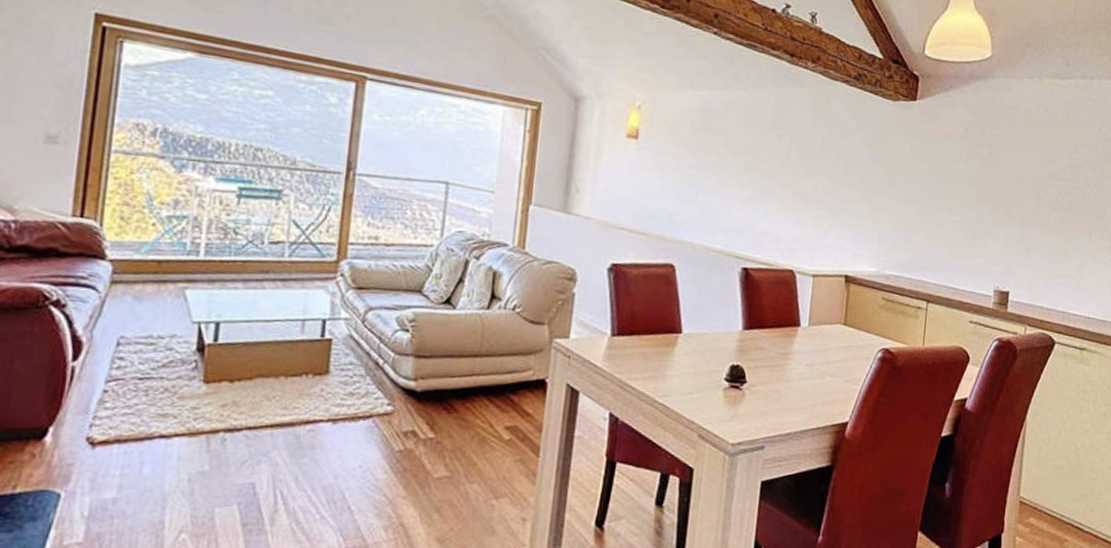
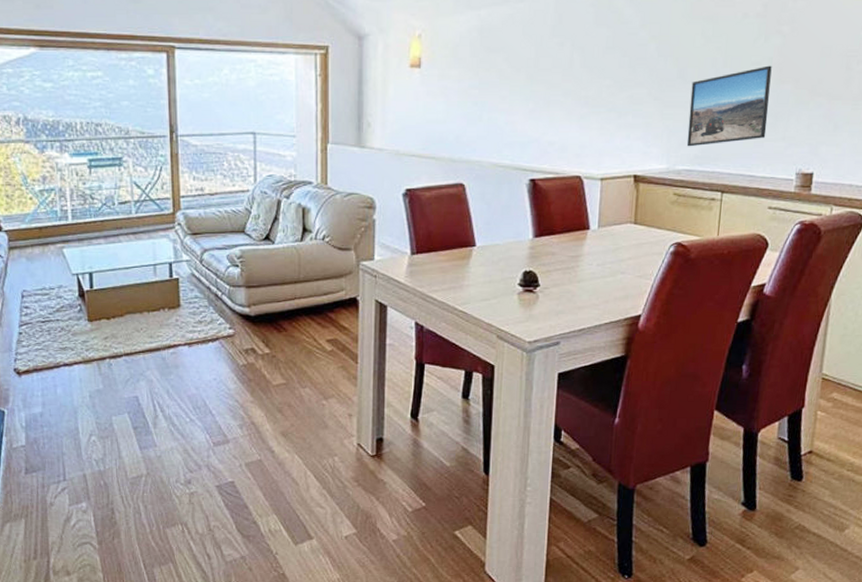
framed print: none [895,184,972,254] -> present [686,65,772,147]

